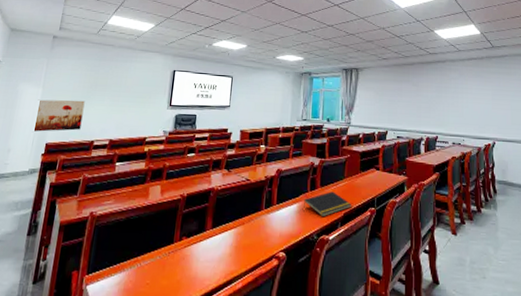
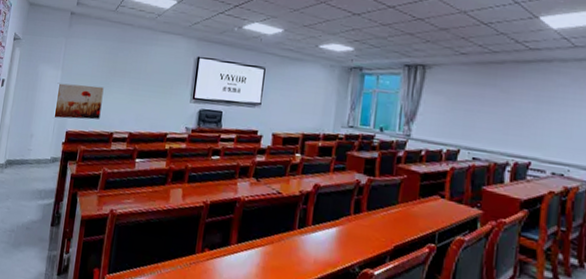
notepad: present [304,191,351,217] -> none [344,217,405,248]

